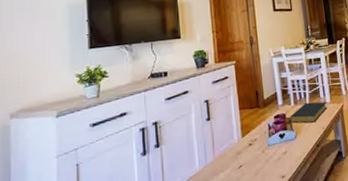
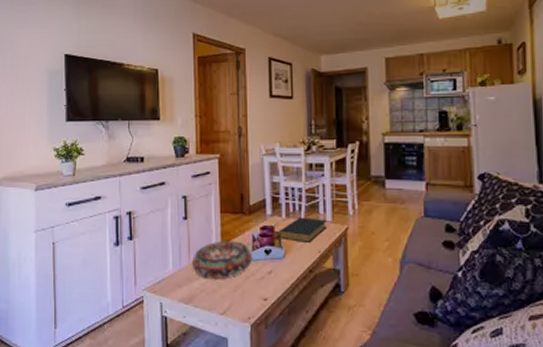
decorative bowl: none [216,131,269,170] -> present [191,241,251,280]

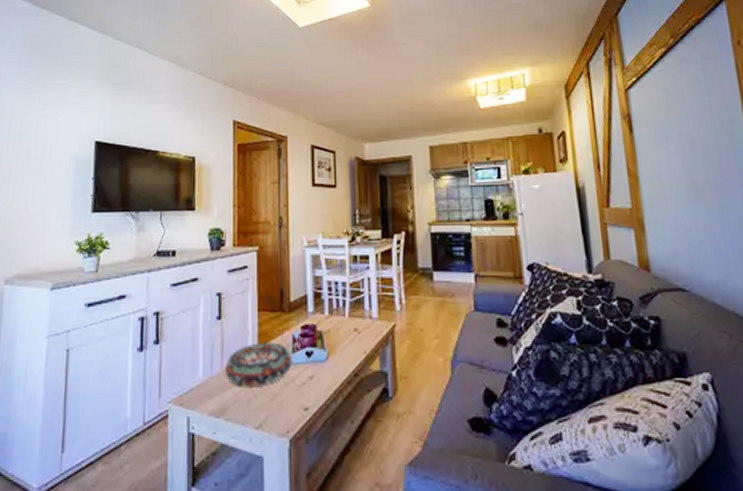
hardback book: present [278,217,327,243] -> none [321,314,373,342]

